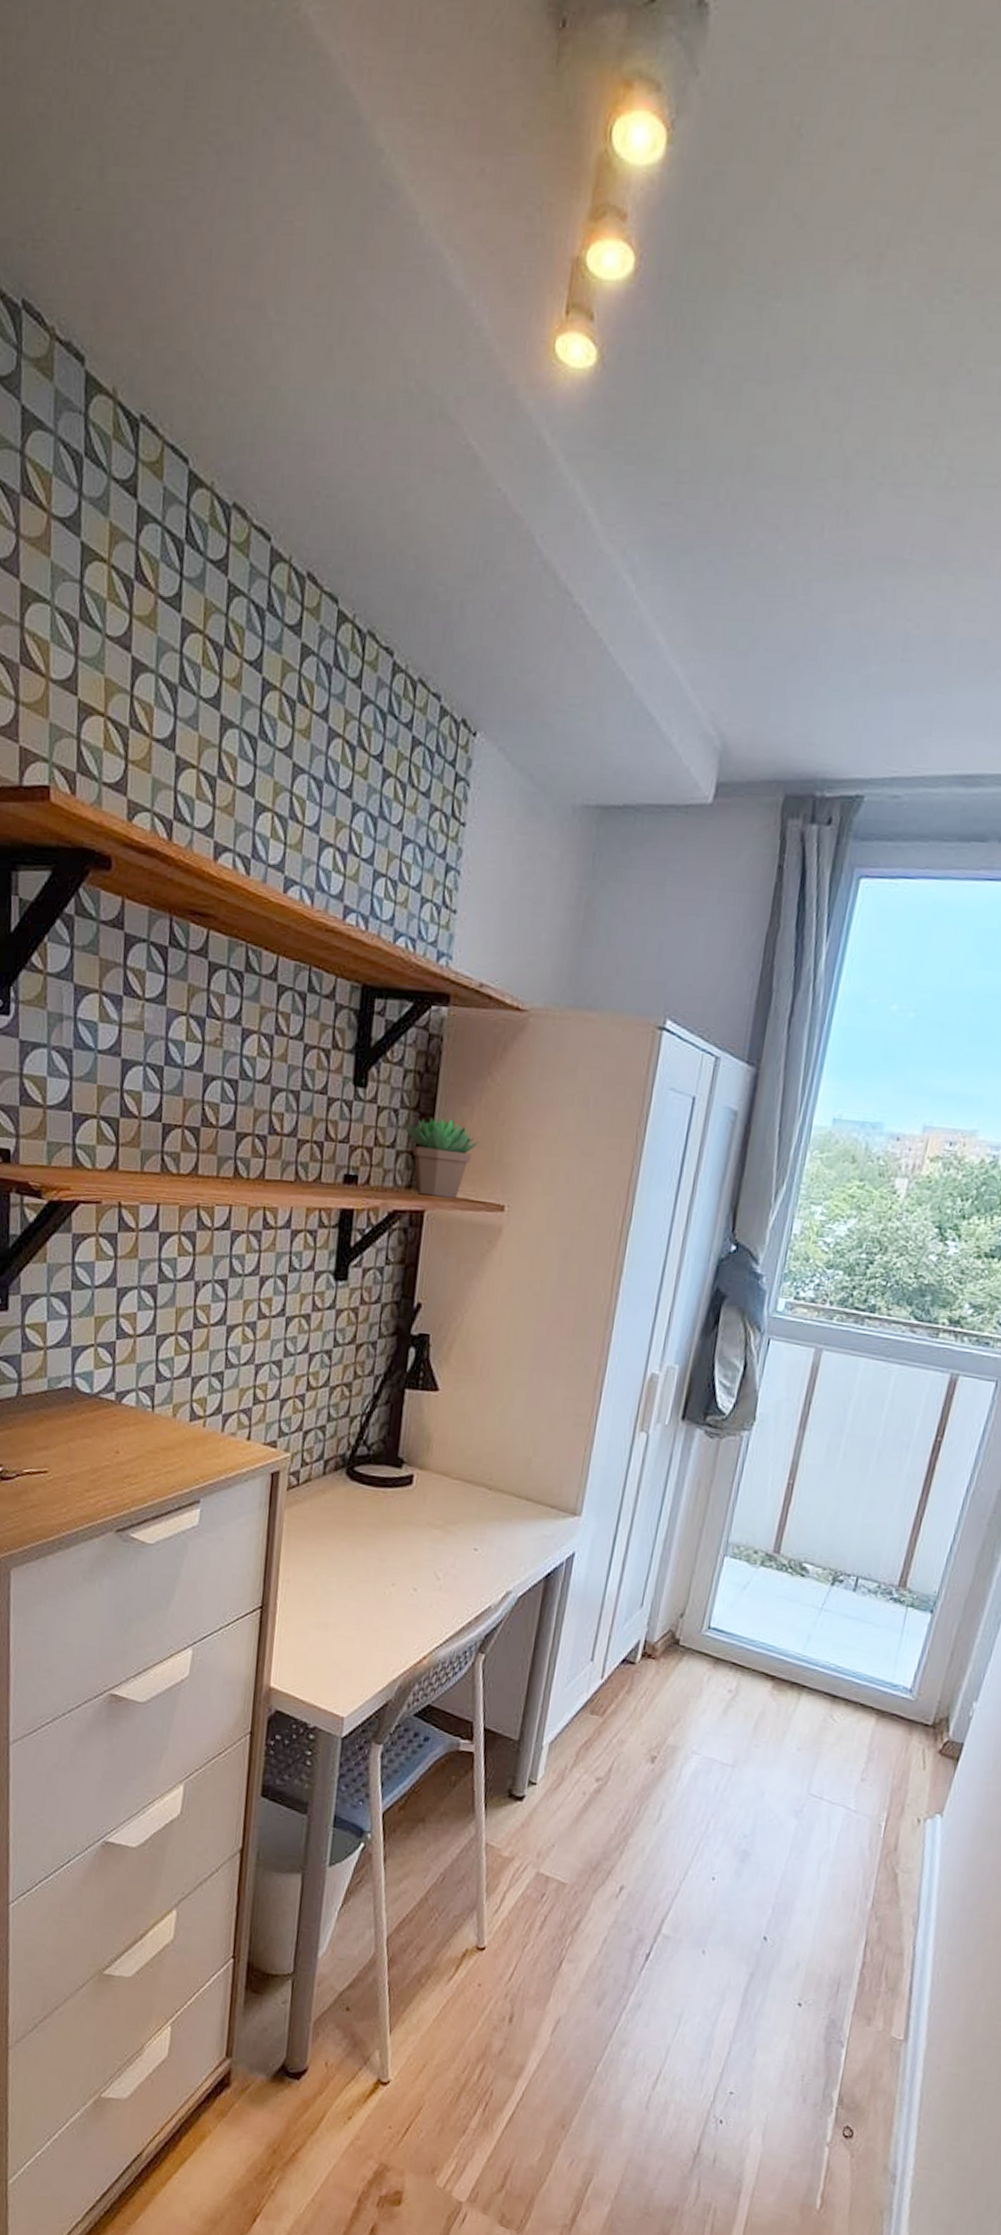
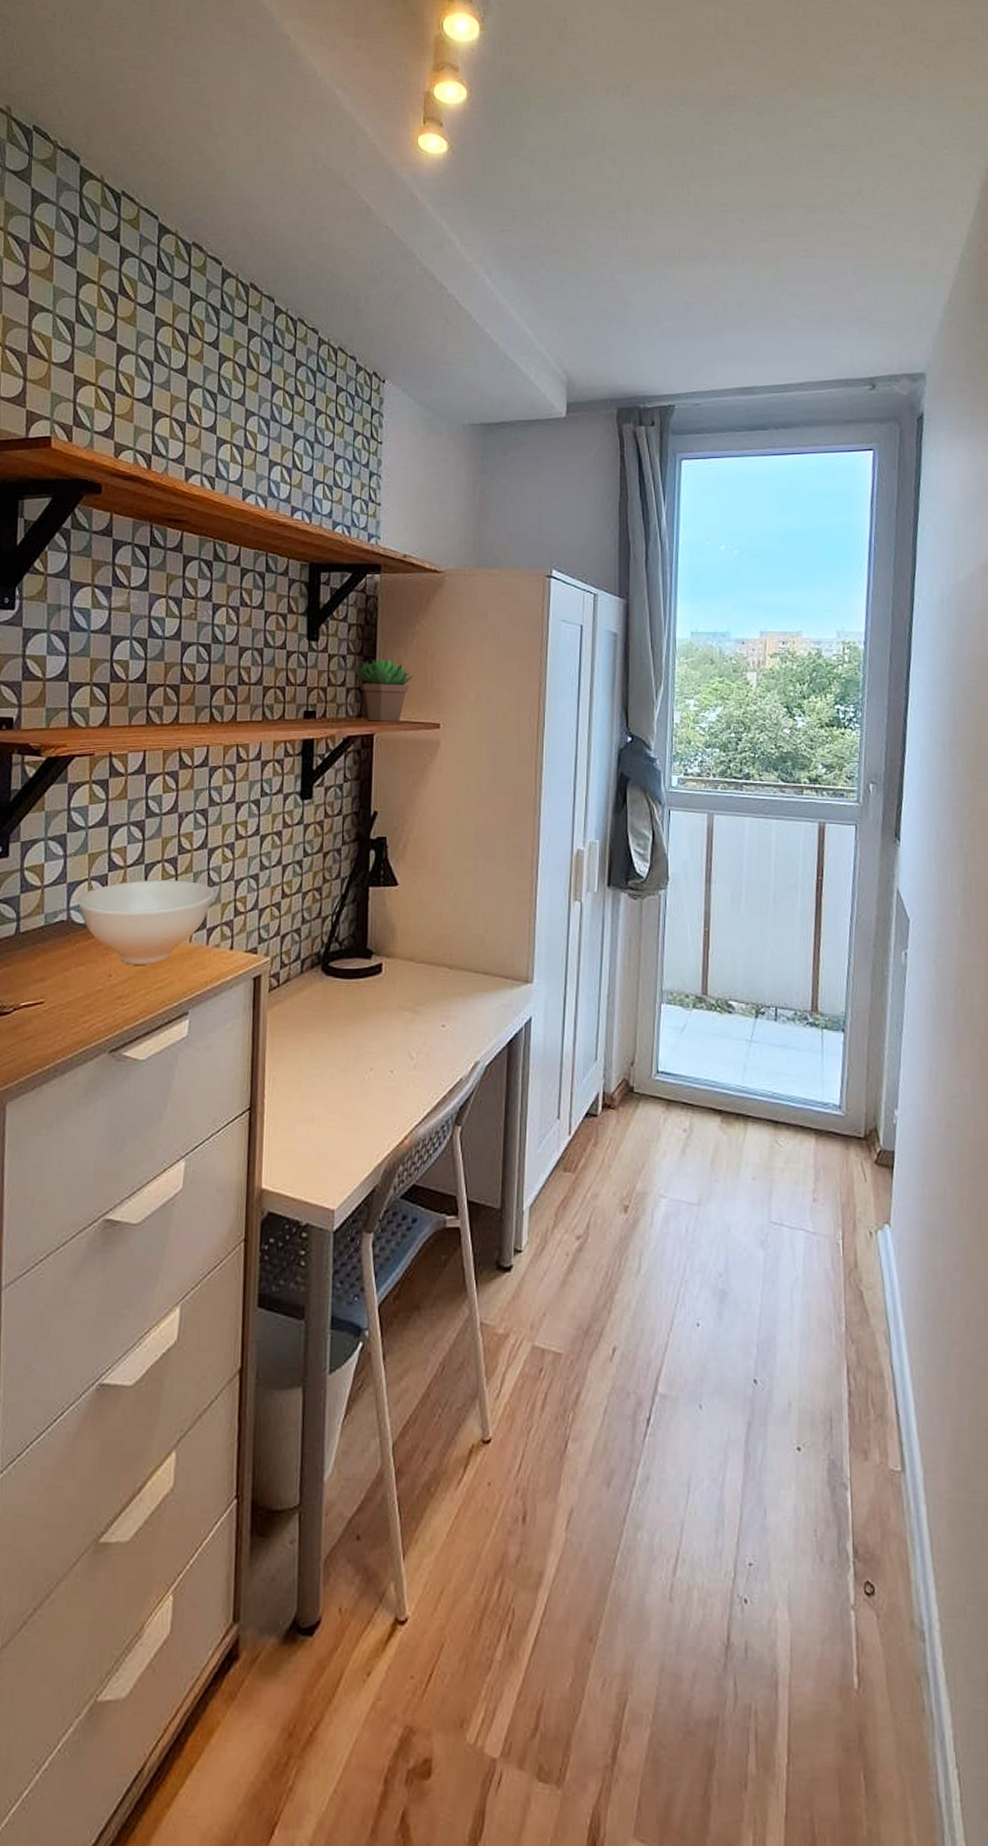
bowl: none [82,1352,233,1446] -> present [77,880,215,965]

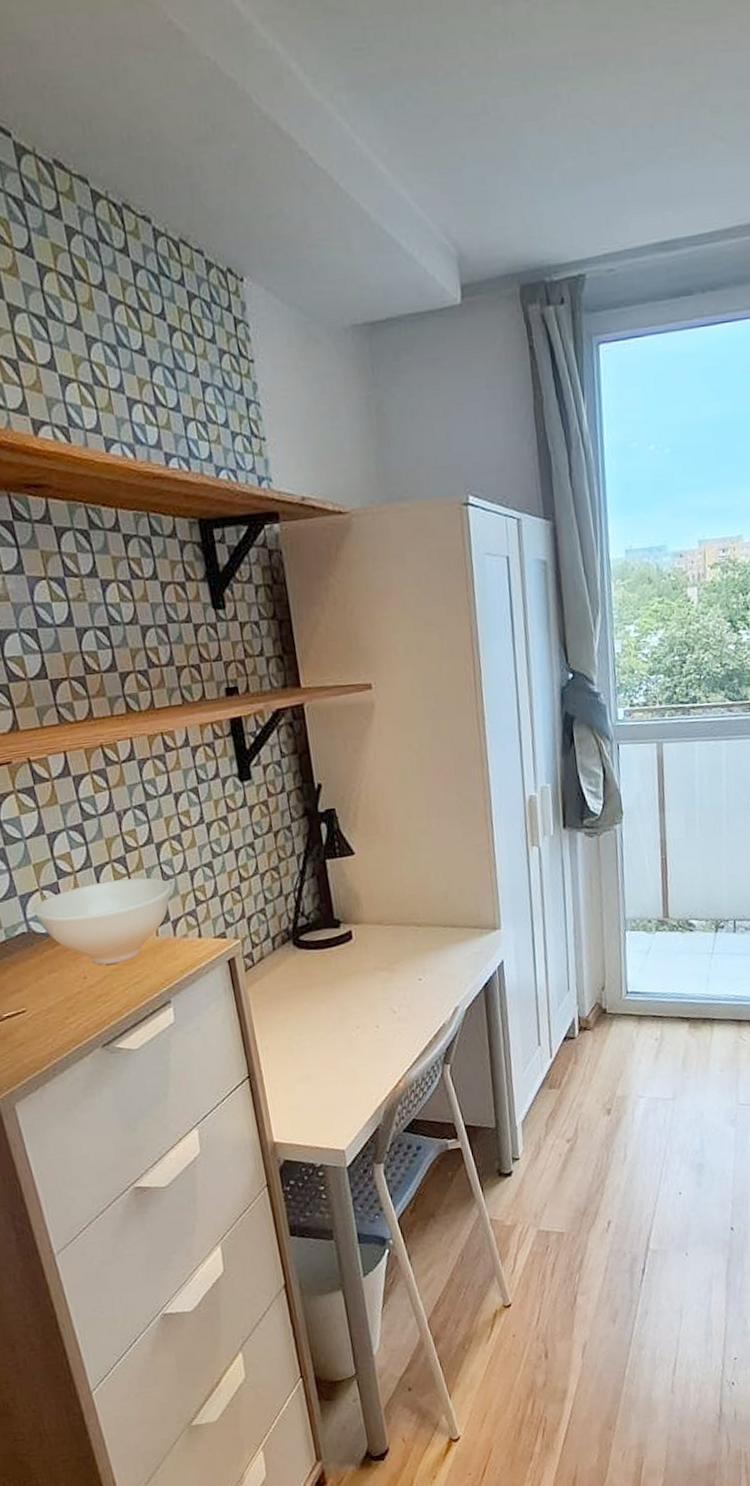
succulent plant: present [351,658,414,722] -> none [266,618,336,691]

